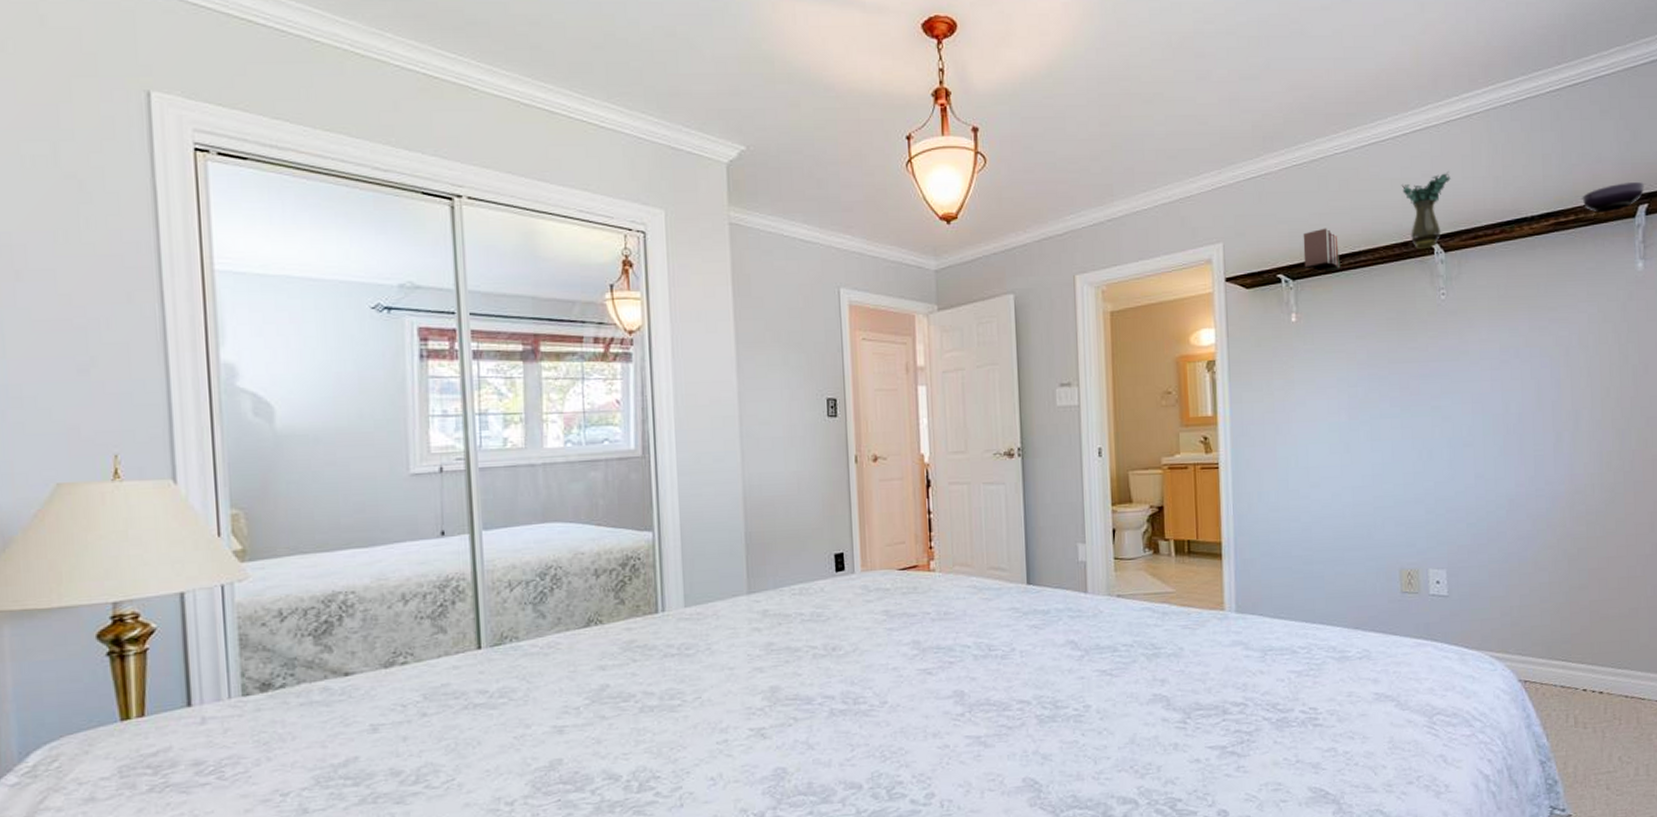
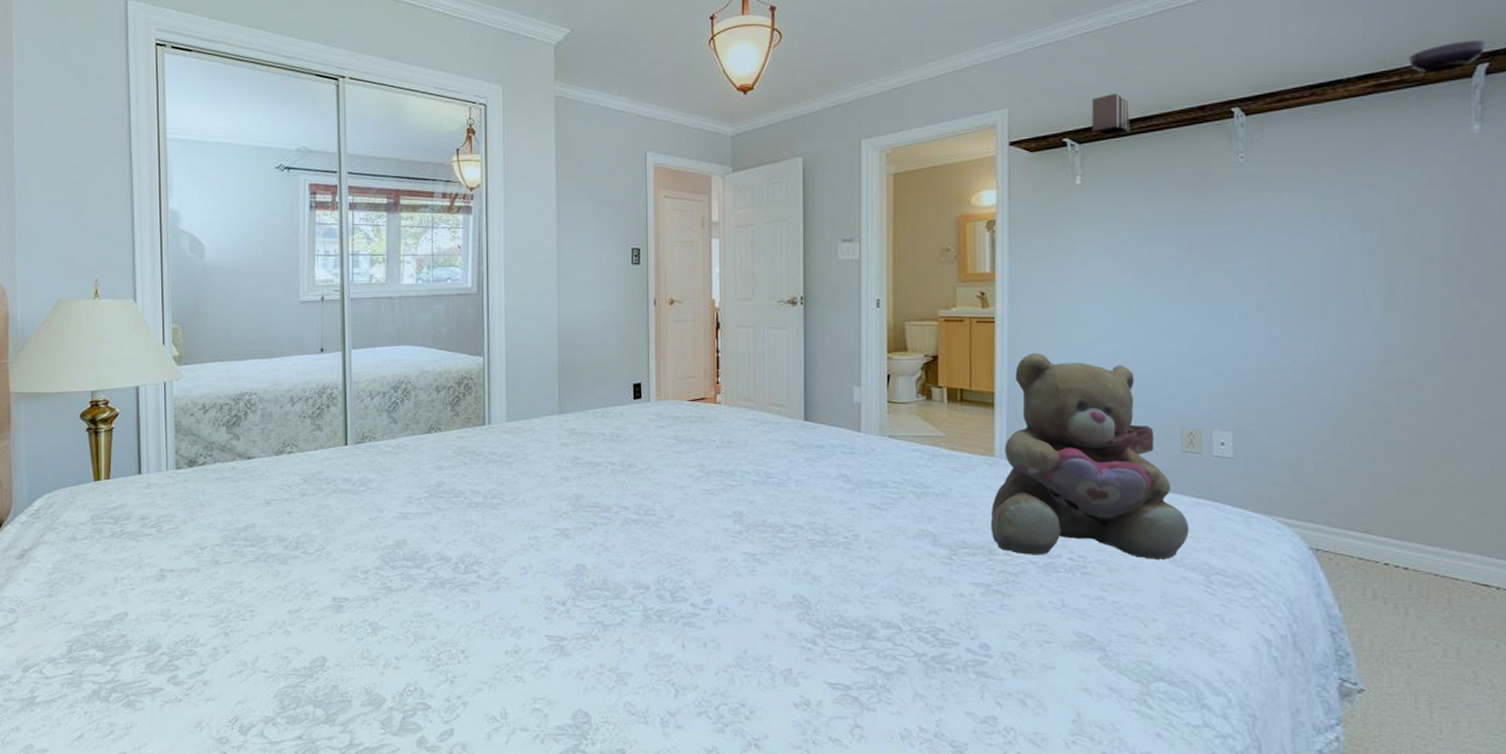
teddy bear: none [1223,498,1411,712] -> present [990,352,1189,559]
vase: present [1401,171,1451,250] -> none [1200,35,1256,114]

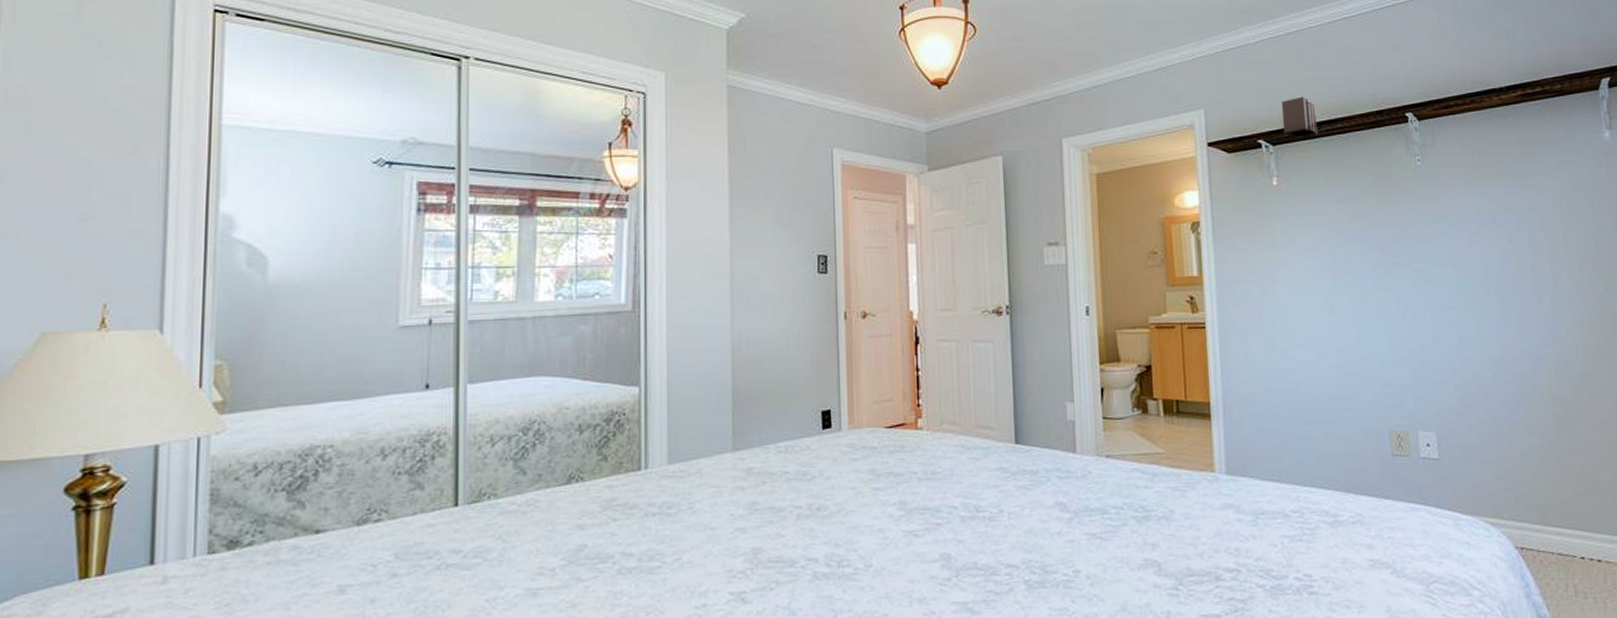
teddy bear: present [990,352,1189,559] -> none [1215,358,1406,578]
bowl: present [1408,40,1486,73] -> none [1547,57,1606,85]

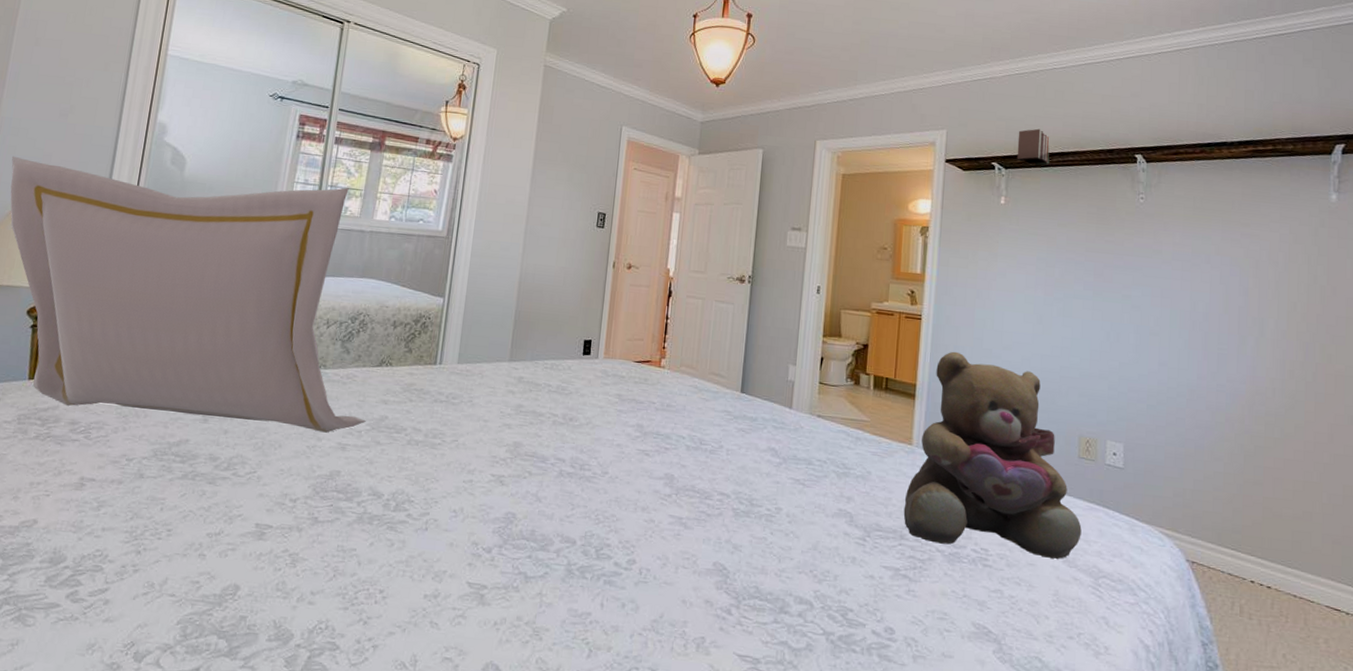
cushion: none [12,267,559,605] -> present [10,156,366,433]
teddy bear: none [1215,358,1406,578] -> present [903,351,1082,559]

